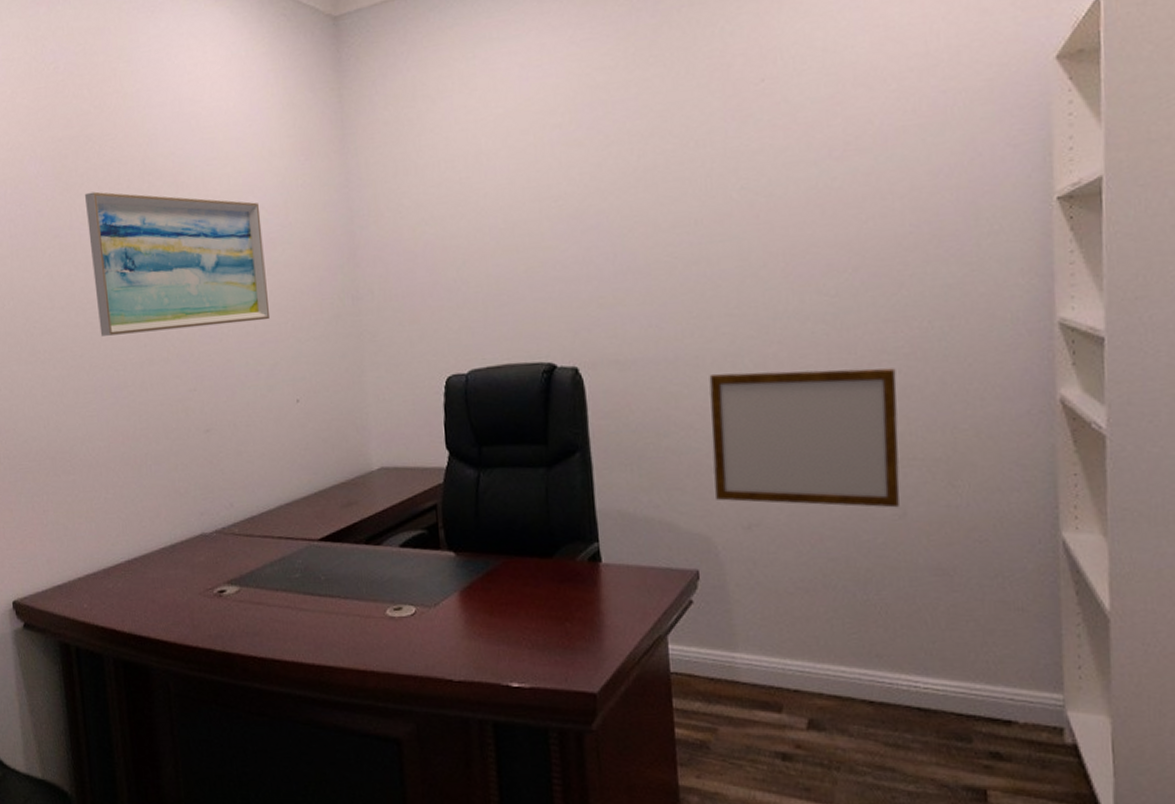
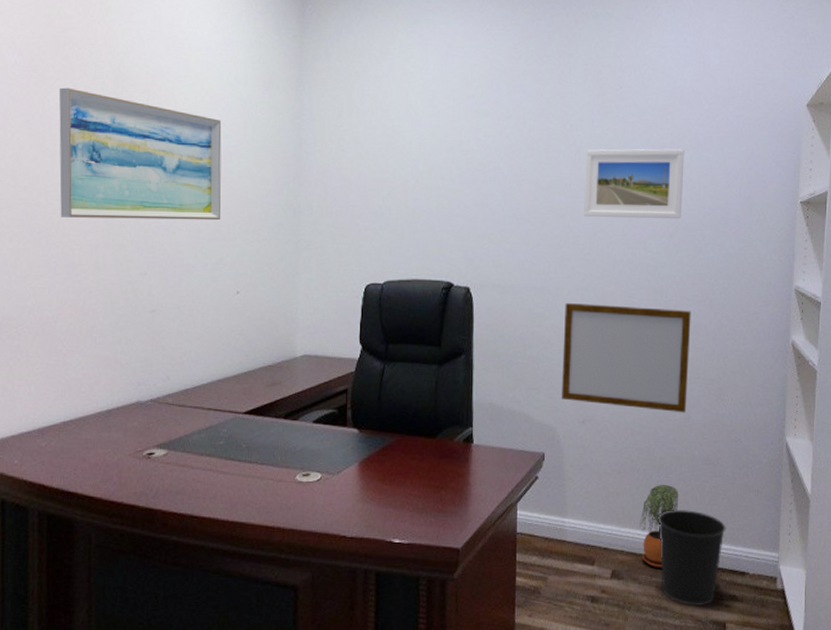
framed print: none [720,149,869,259] -> present [584,148,685,218]
potted plant: none [843,605,899,716] -> present [640,485,678,568]
wastebasket: none [870,638,976,766] -> present [658,510,726,605]

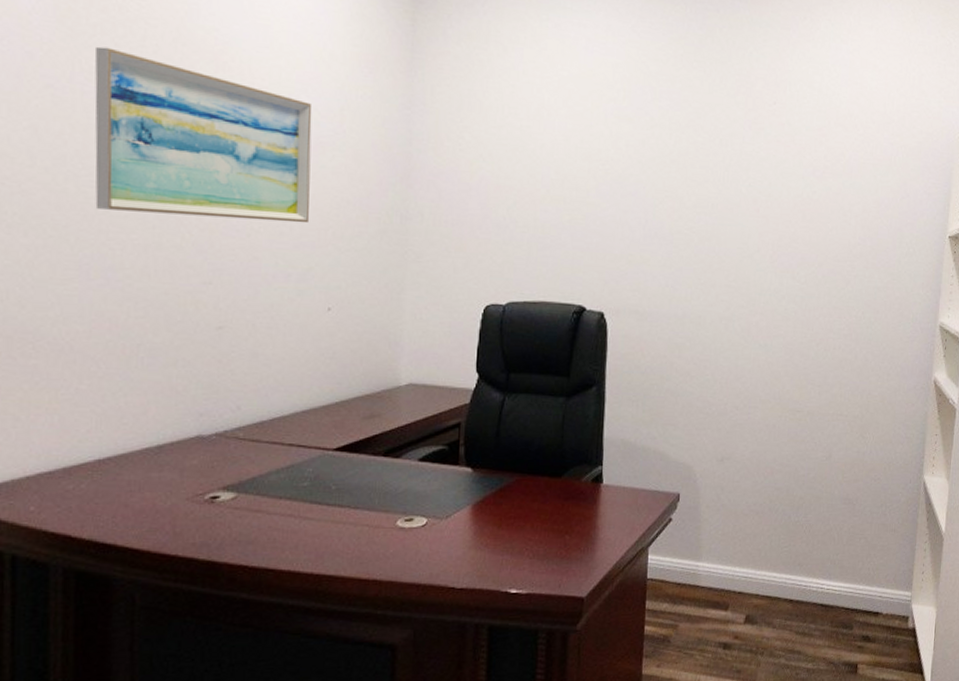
writing board: present [562,302,691,413] -> none [700,332,837,451]
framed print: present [584,148,685,218] -> none [731,167,838,248]
potted plant: present [640,485,678,568] -> none [776,526,816,611]
wastebasket: present [658,510,726,605] -> none [795,551,862,648]

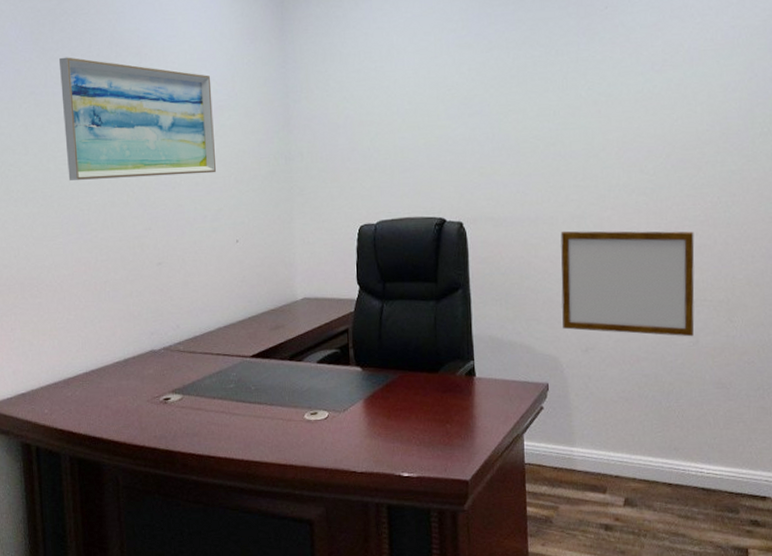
writing board: none [700,332,837,451] -> present [560,231,695,337]

